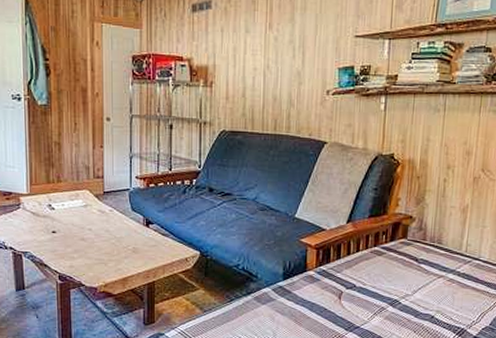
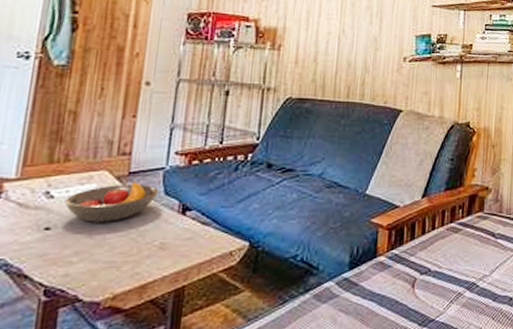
fruit bowl: none [62,199,127,230] -> present [64,181,158,222]

